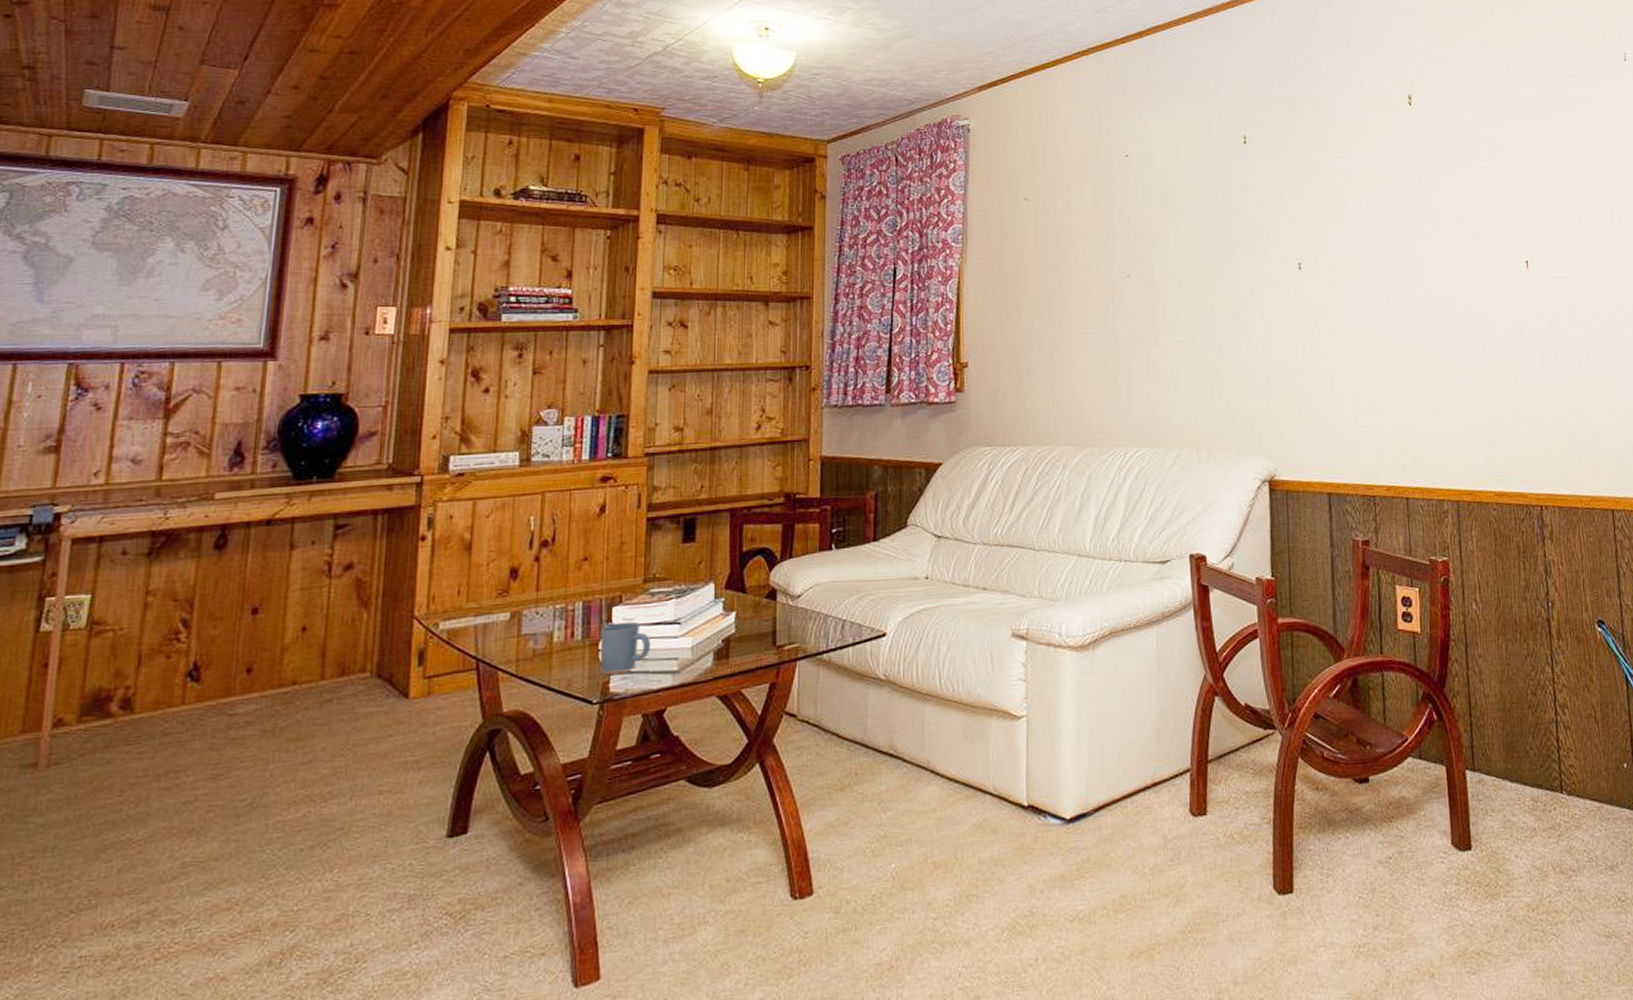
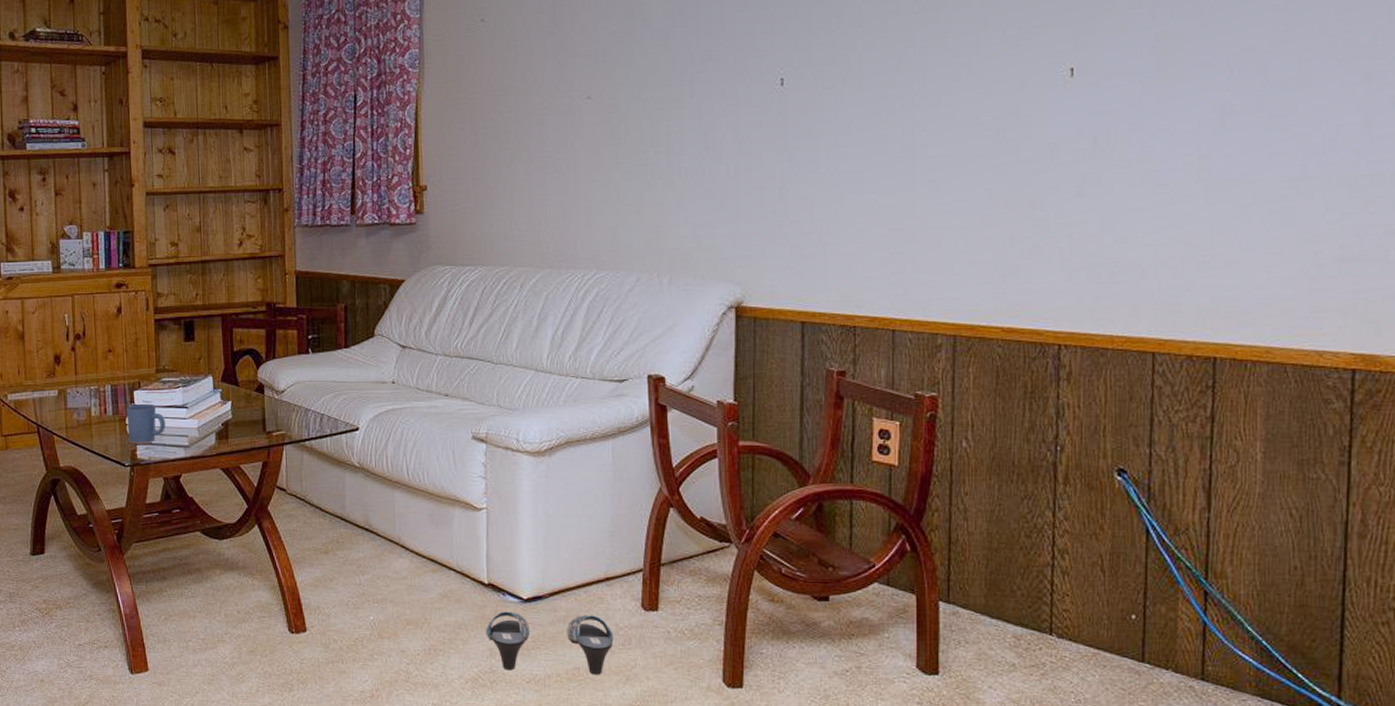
slippers: none [1025,829,1163,910] -> present [486,611,614,675]

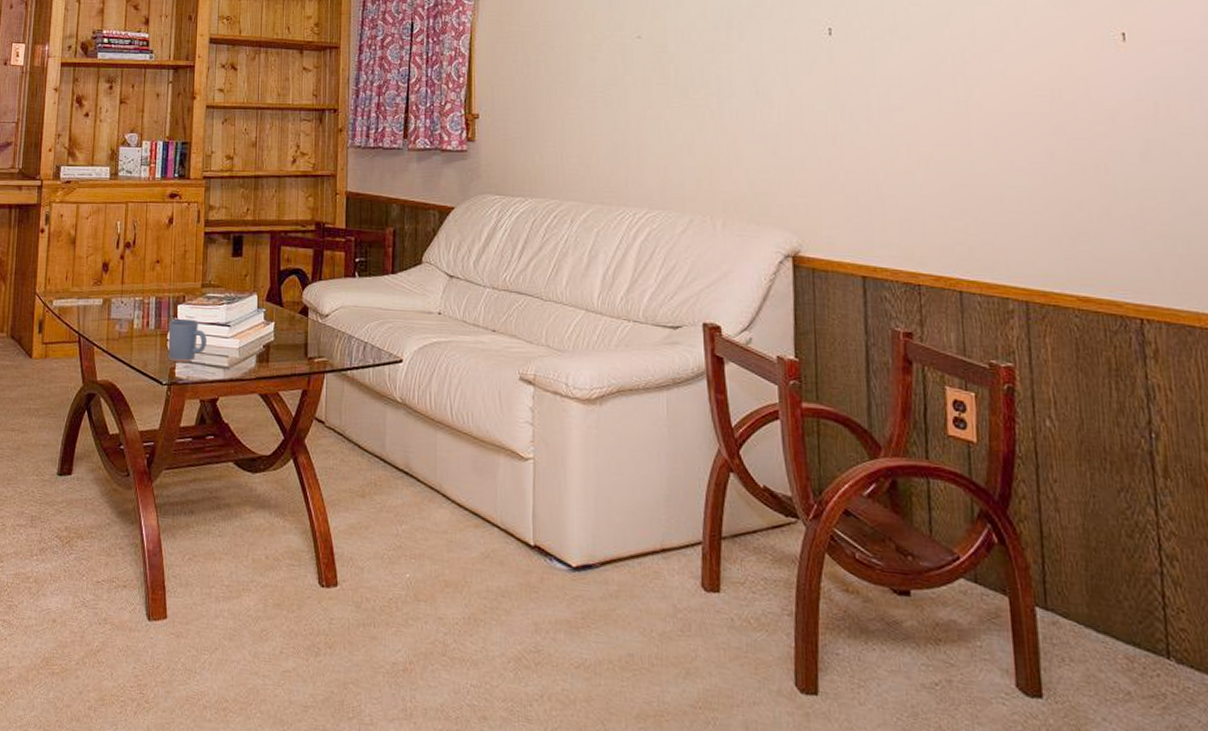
slippers: present [486,611,614,675] -> none [531,579,672,666]

